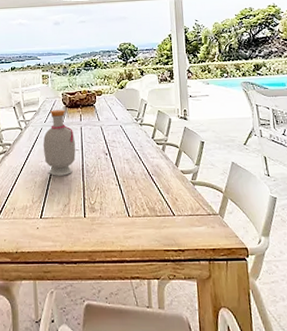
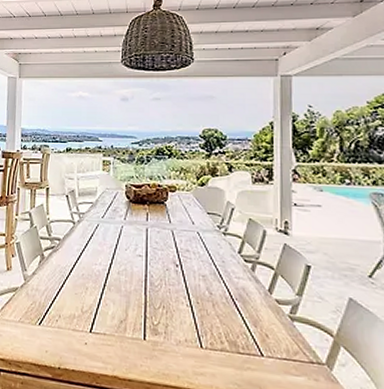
bottle: present [43,109,76,176] -> none [98,203,138,286]

